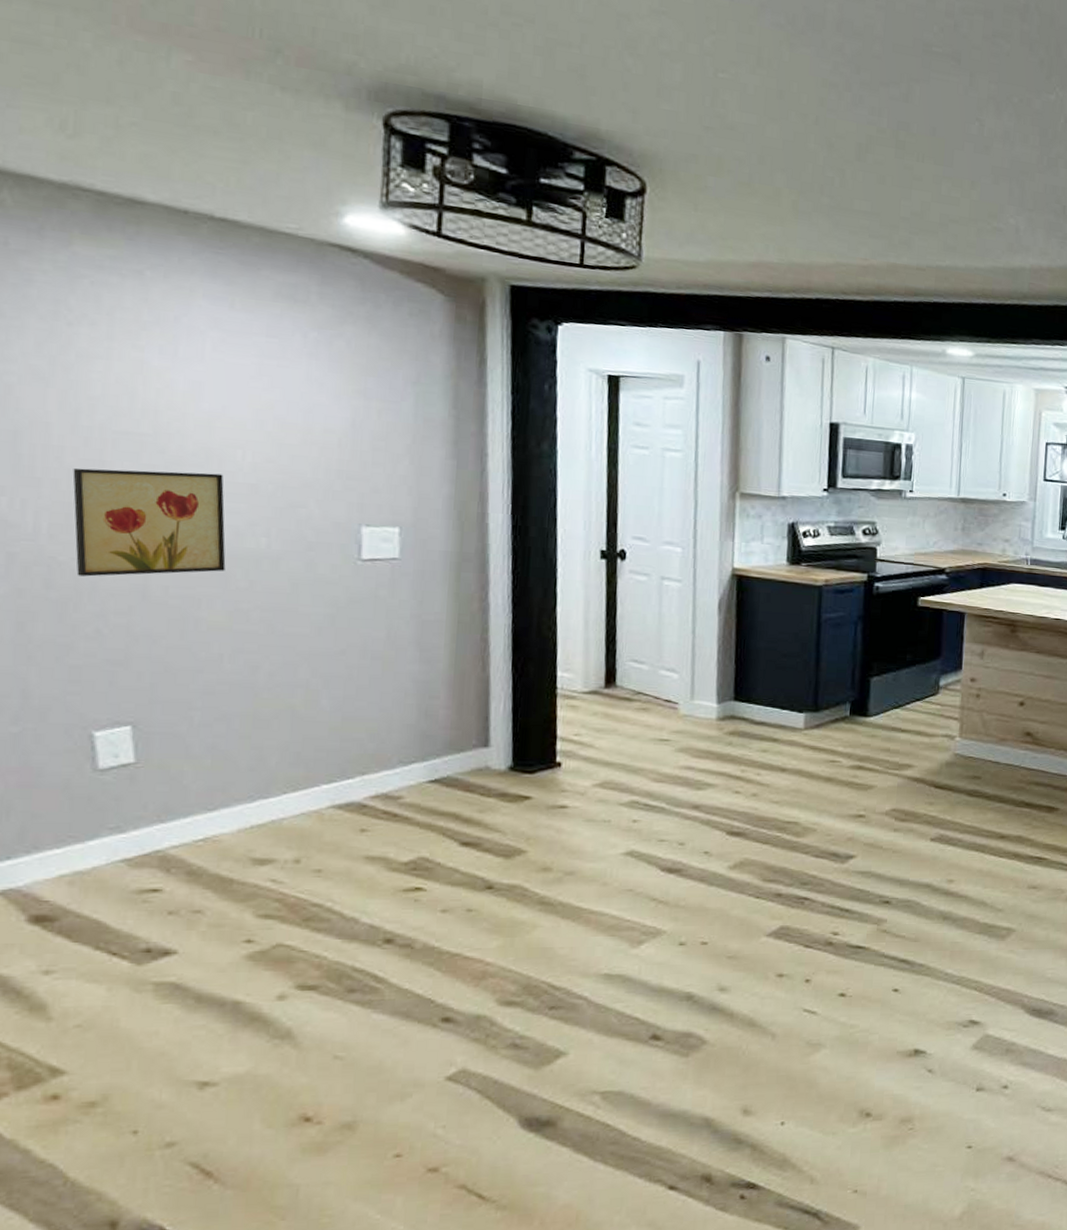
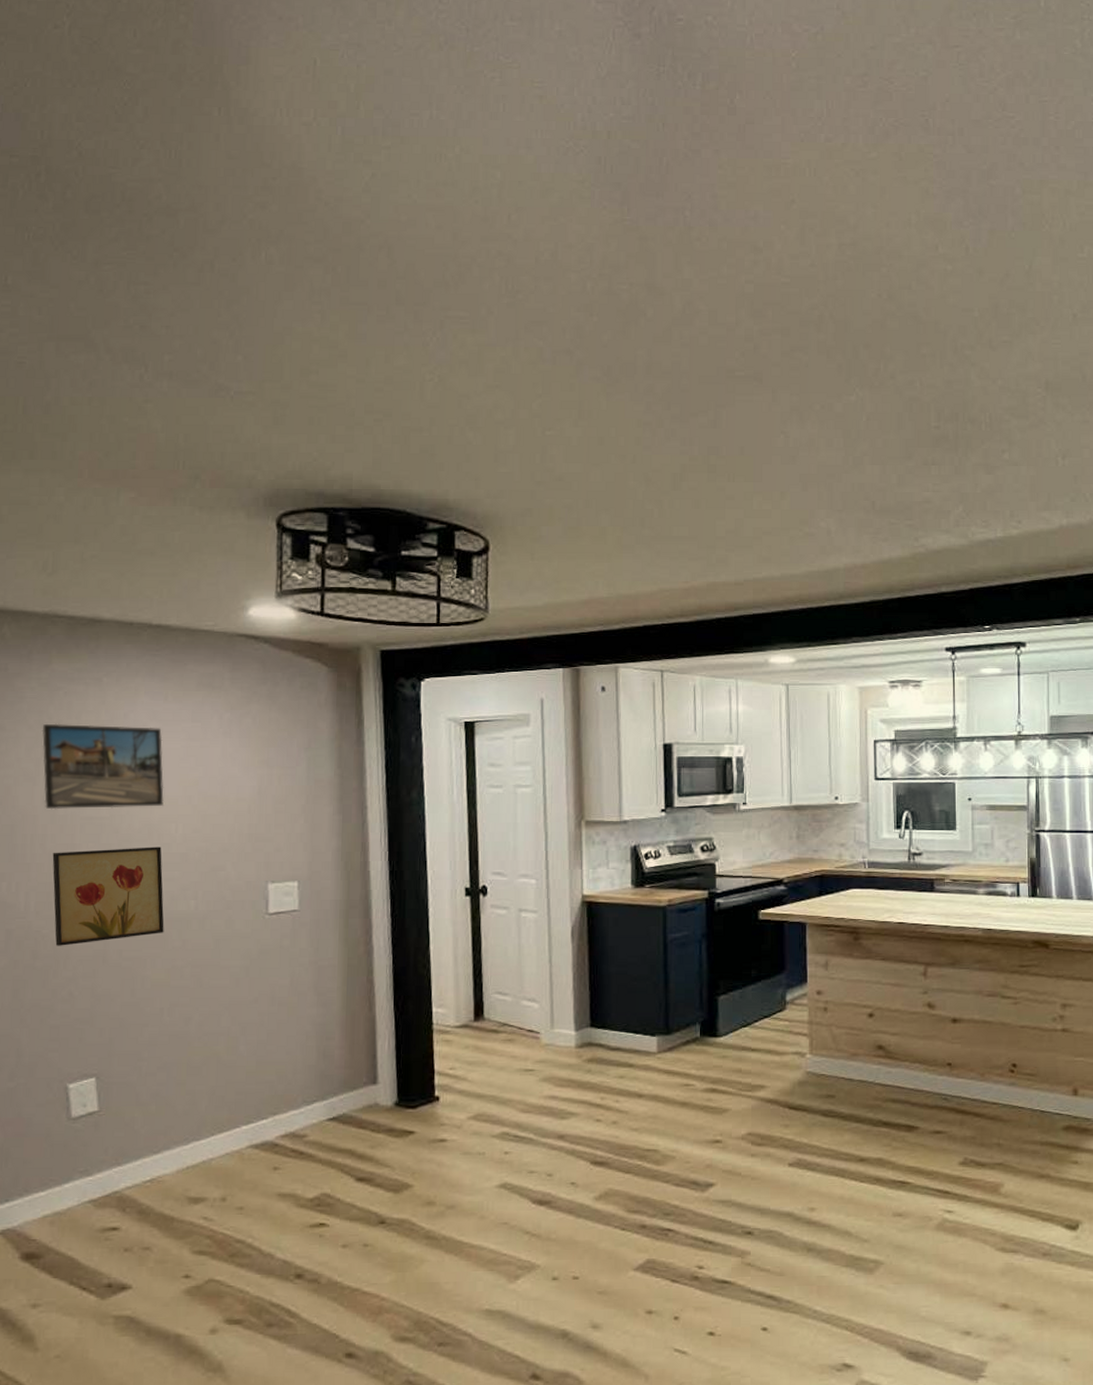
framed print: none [58,316,228,428] -> present [42,723,164,810]

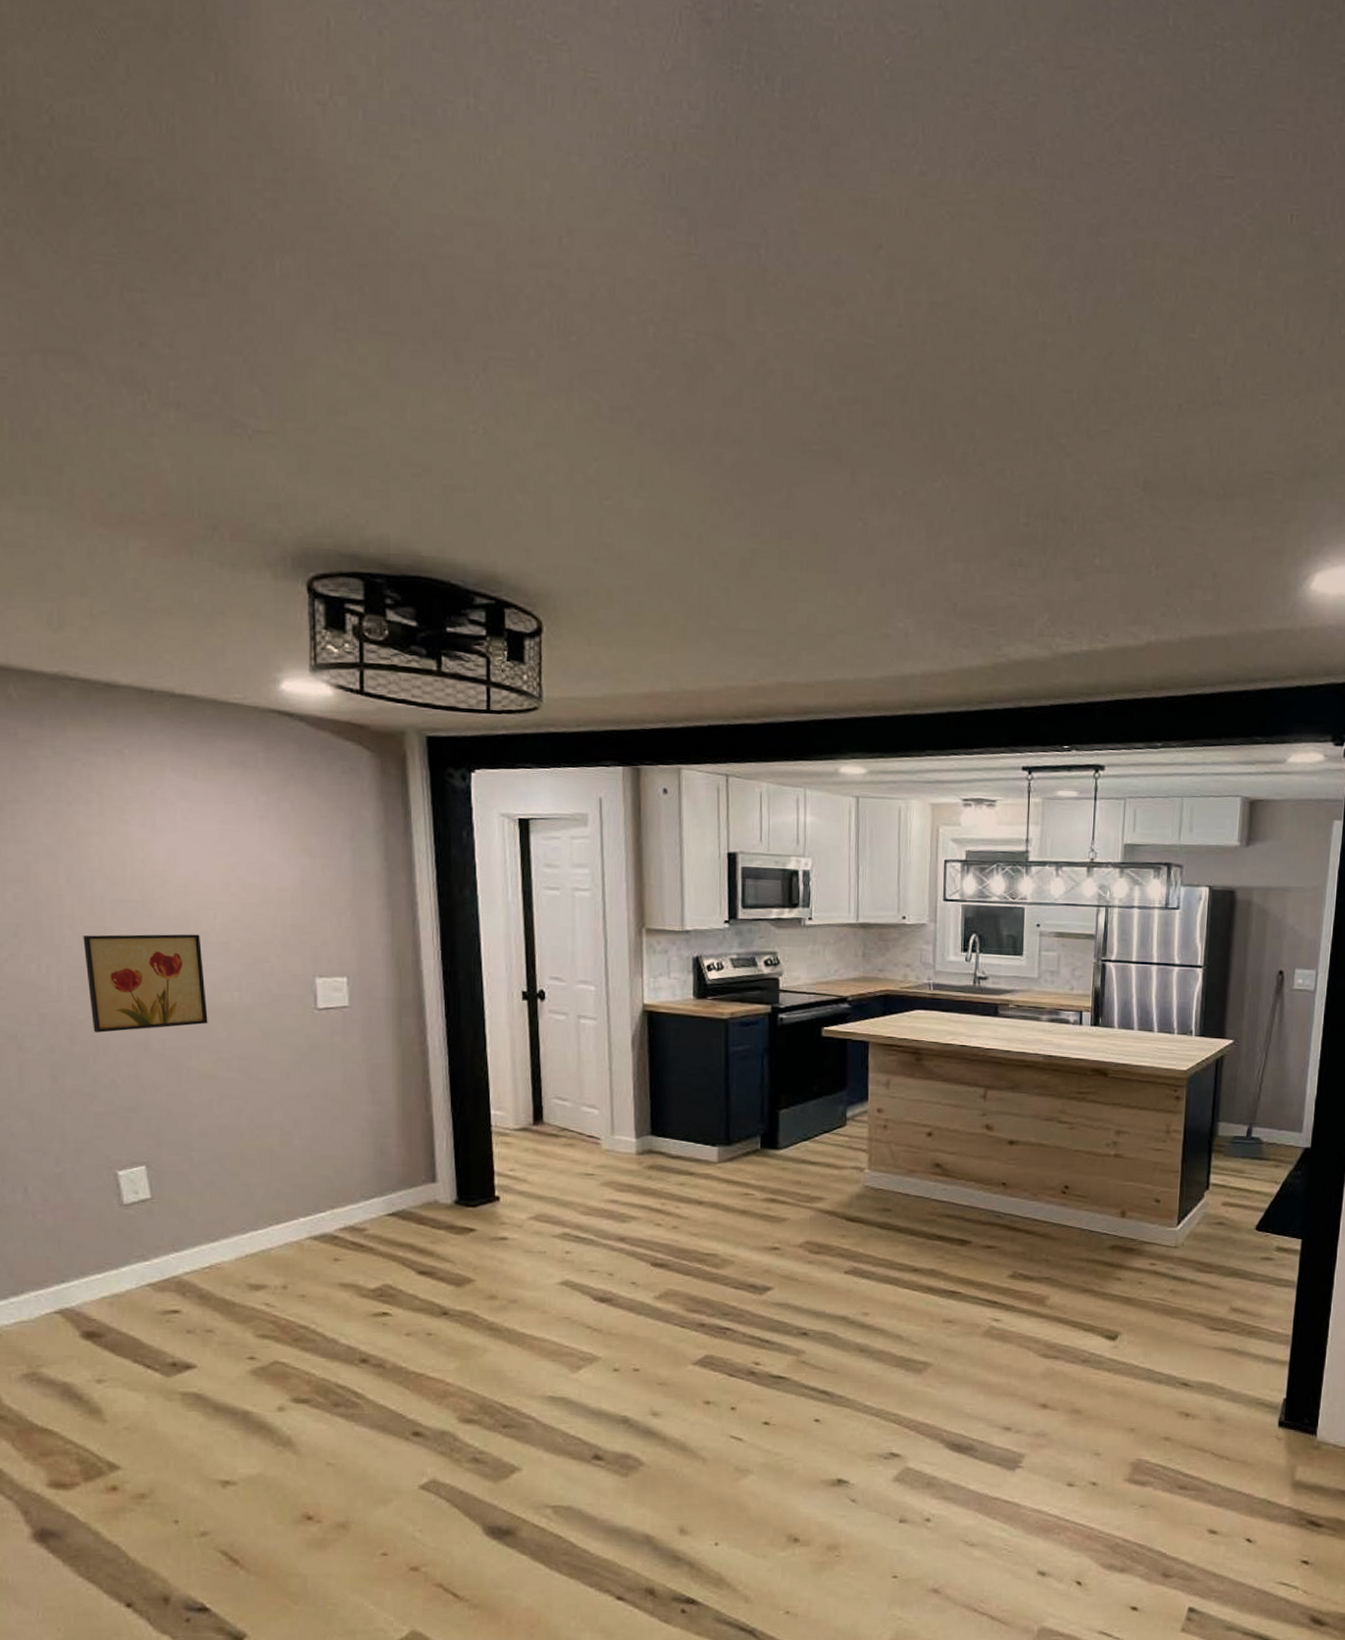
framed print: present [42,723,164,810] -> none [61,797,199,892]

